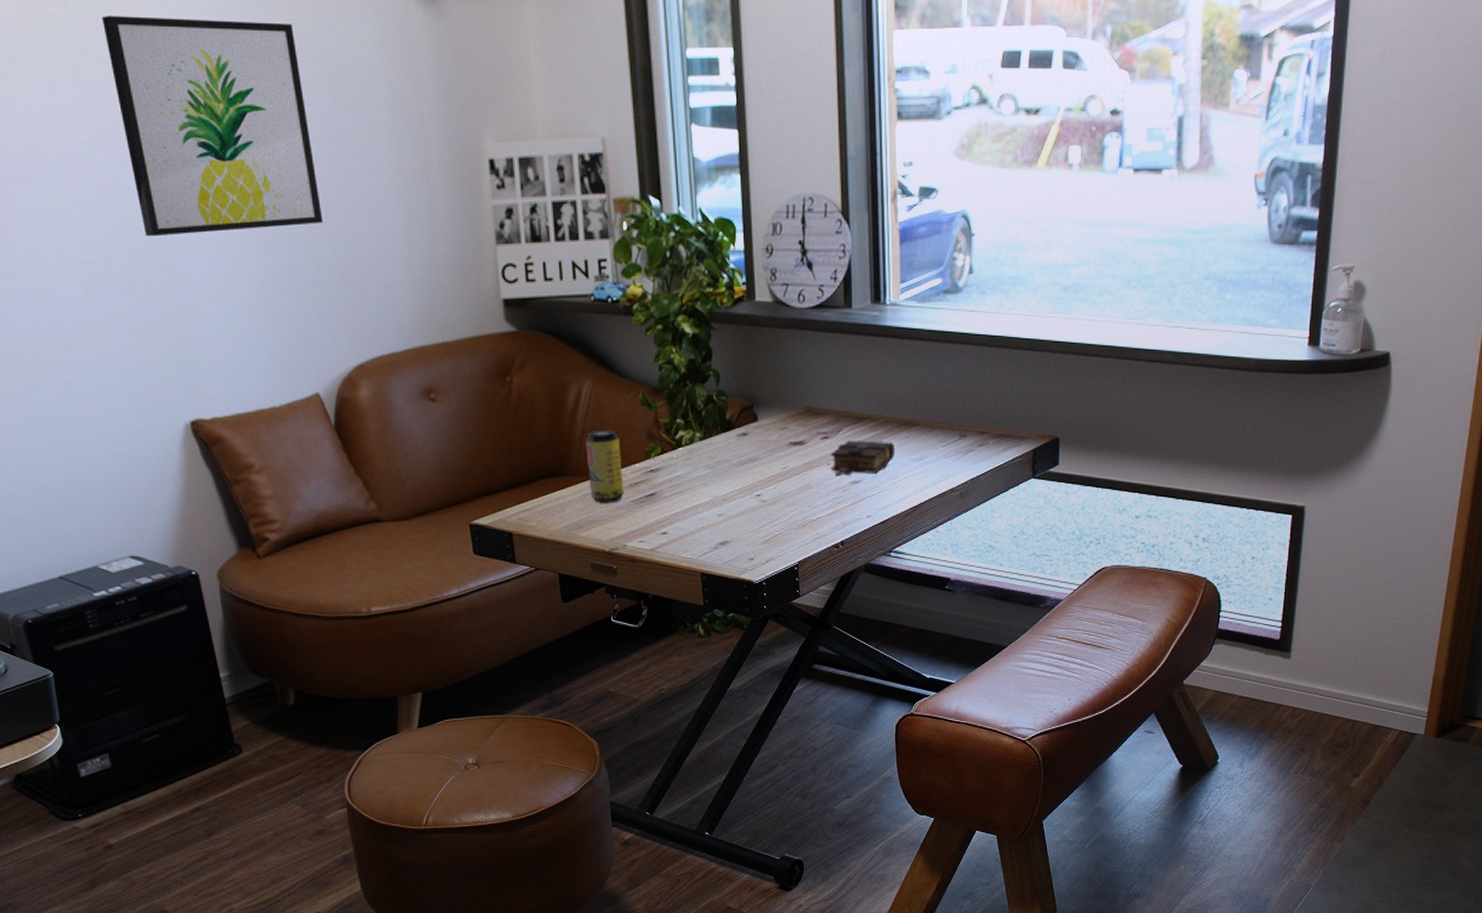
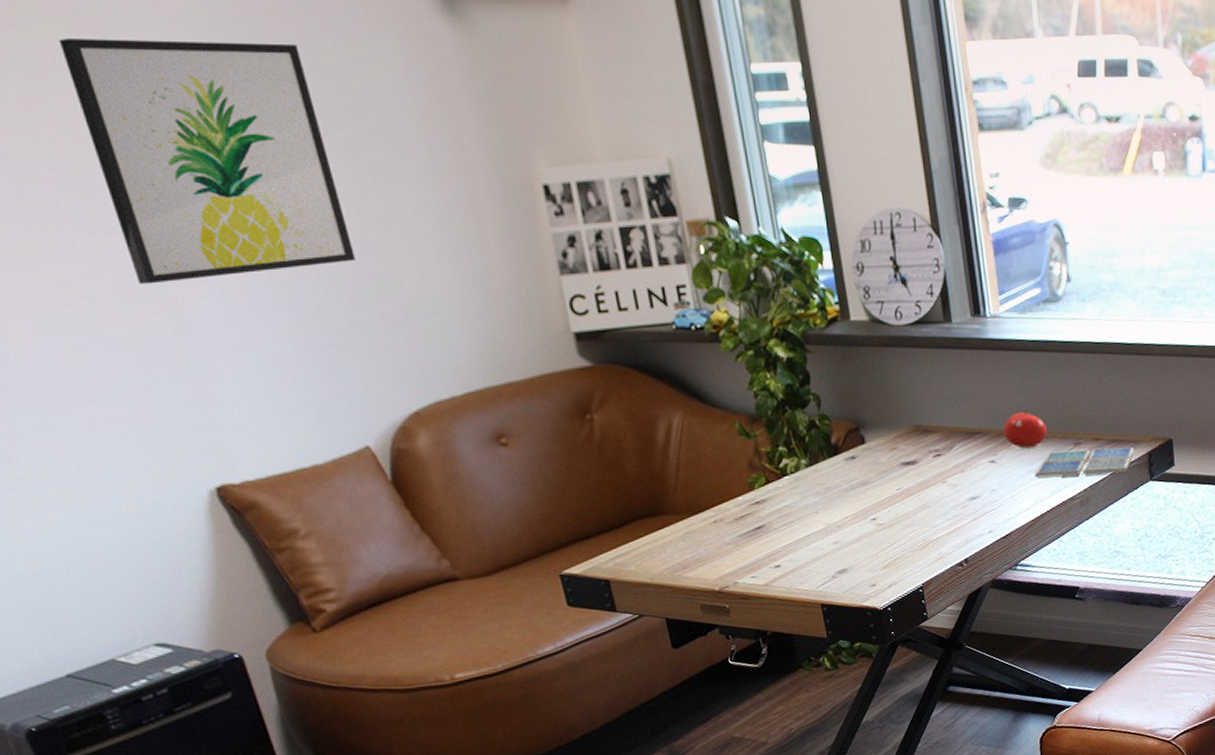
beverage can: present [586,429,624,502] -> none [681,463,730,540]
book: present [831,441,894,477] -> none [945,455,1011,494]
fruit: none [891,398,934,437] -> present [1003,409,1047,449]
drink coaster: none [918,442,1019,468] -> present [1035,448,1134,478]

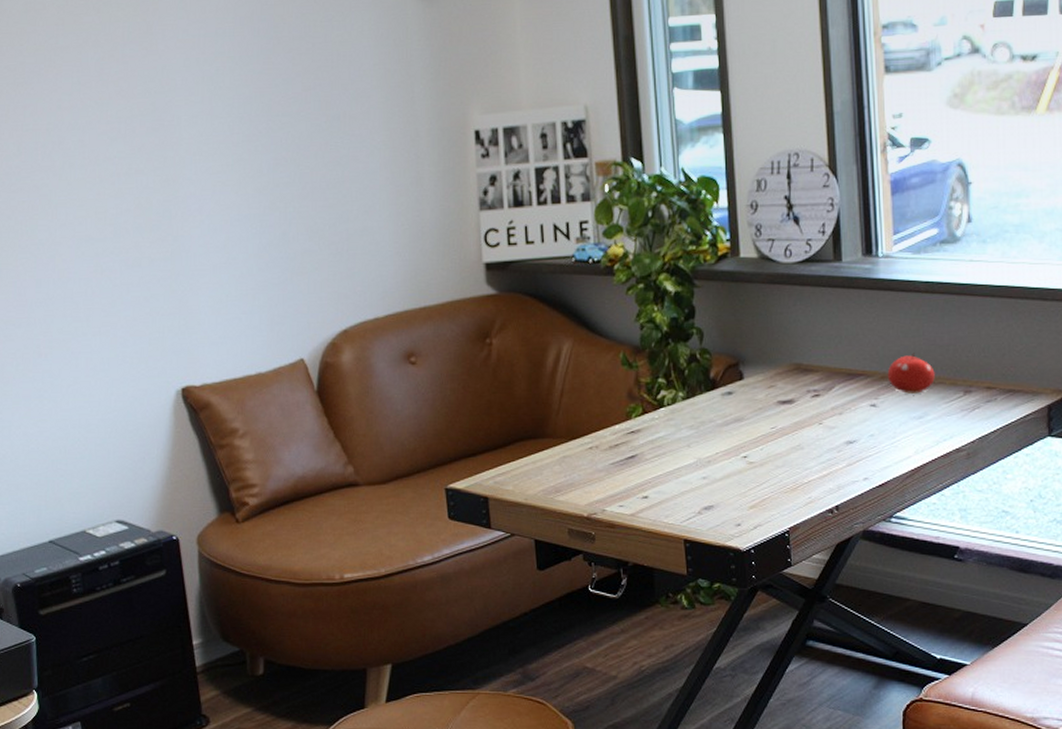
wall art: present [58,39,355,284] -> none [129,17,316,215]
drink coaster: present [1035,448,1134,478] -> none [919,398,1032,426]

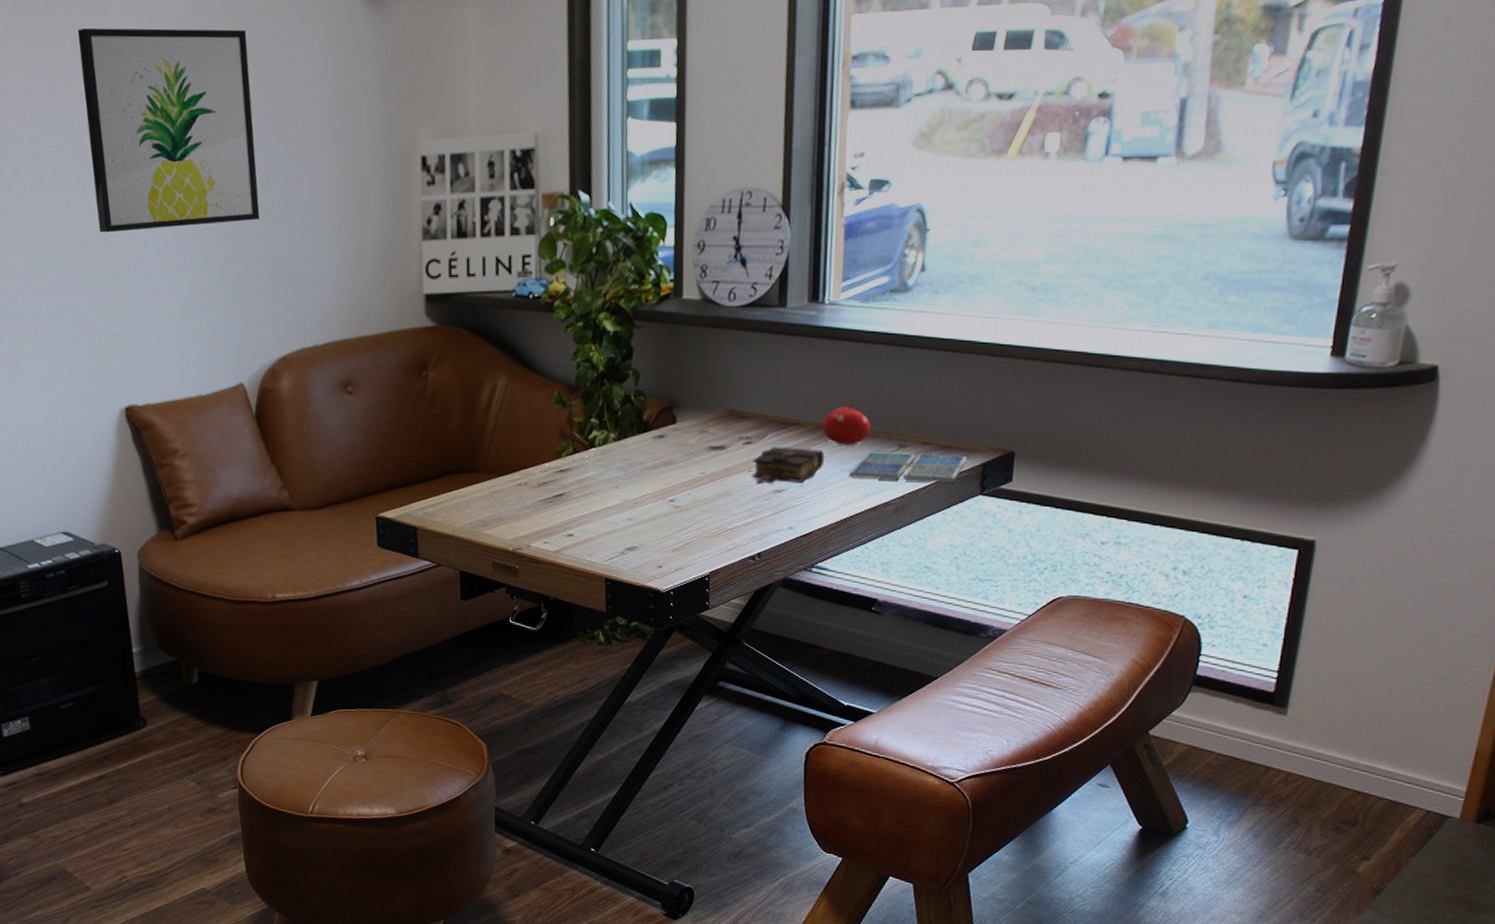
wall art: none [129,17,316,215] -> present [77,28,260,233]
book: none [822,398,892,437] -> present [753,447,824,485]
drink coaster: none [919,398,1032,426] -> present [850,452,967,483]

